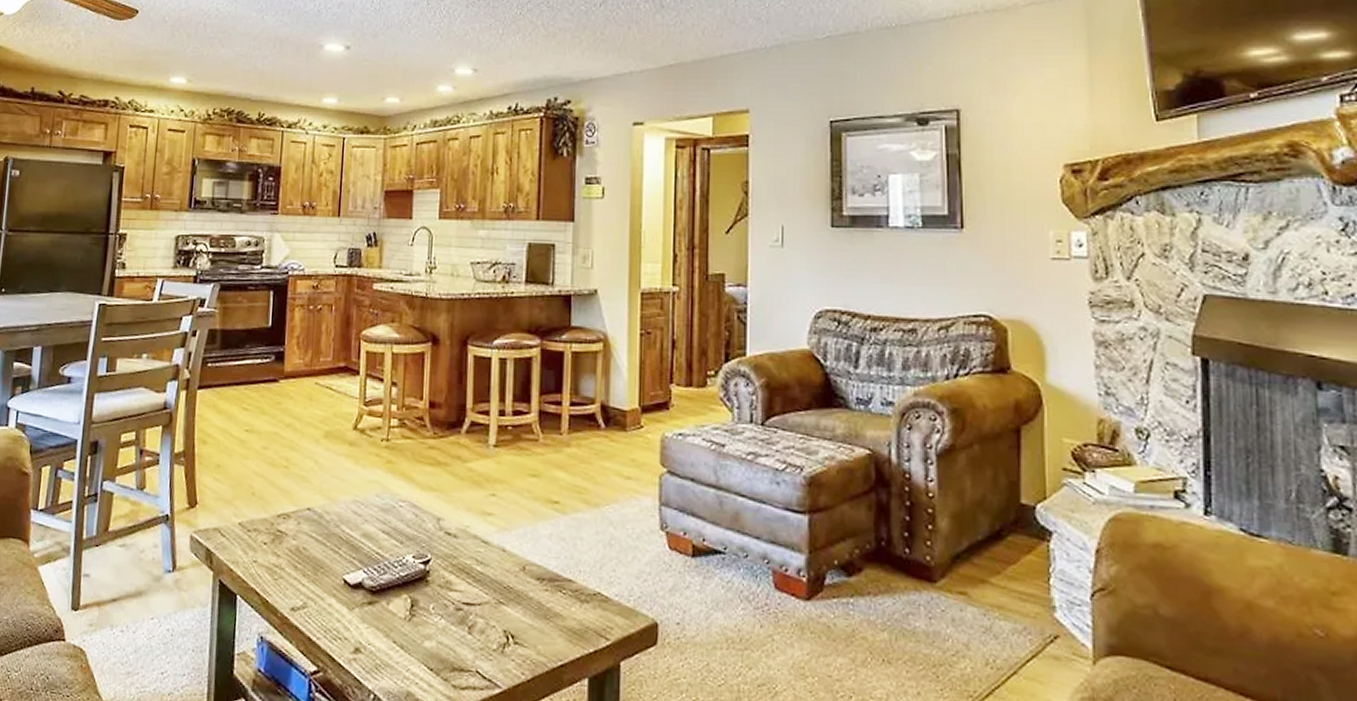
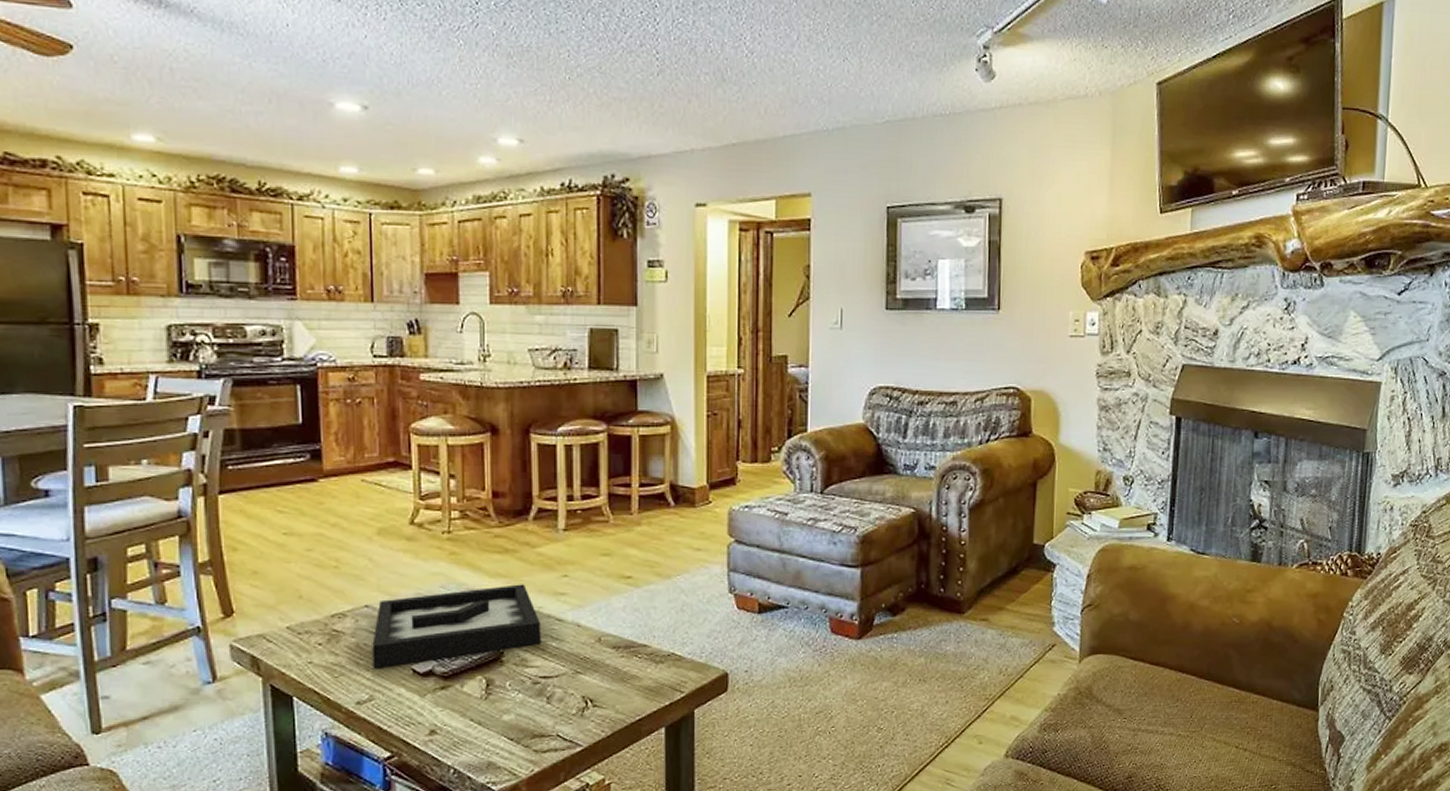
decorative tray: none [309,499,468,575] -> present [372,584,542,668]

